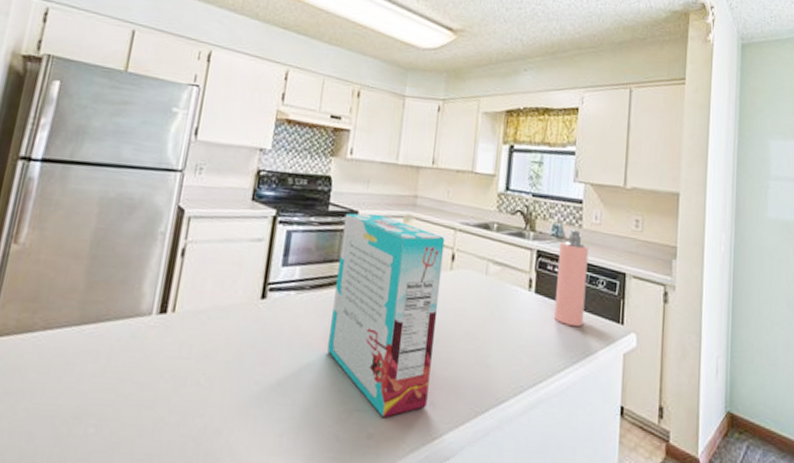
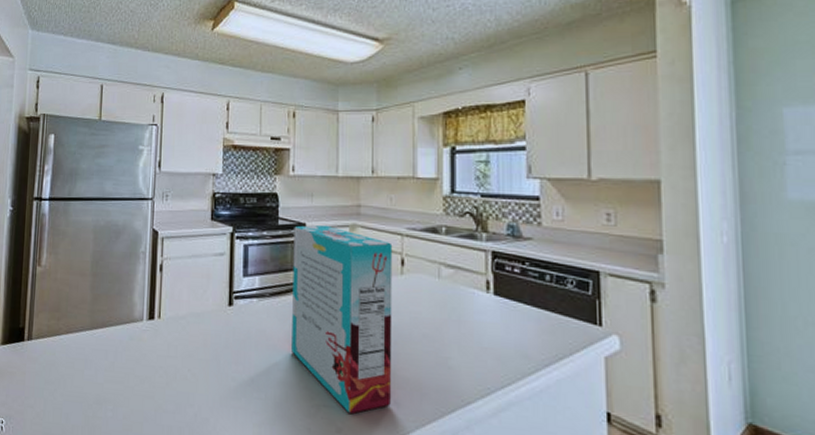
spray bottle: present [553,230,589,326] -> none [517,228,553,328]

